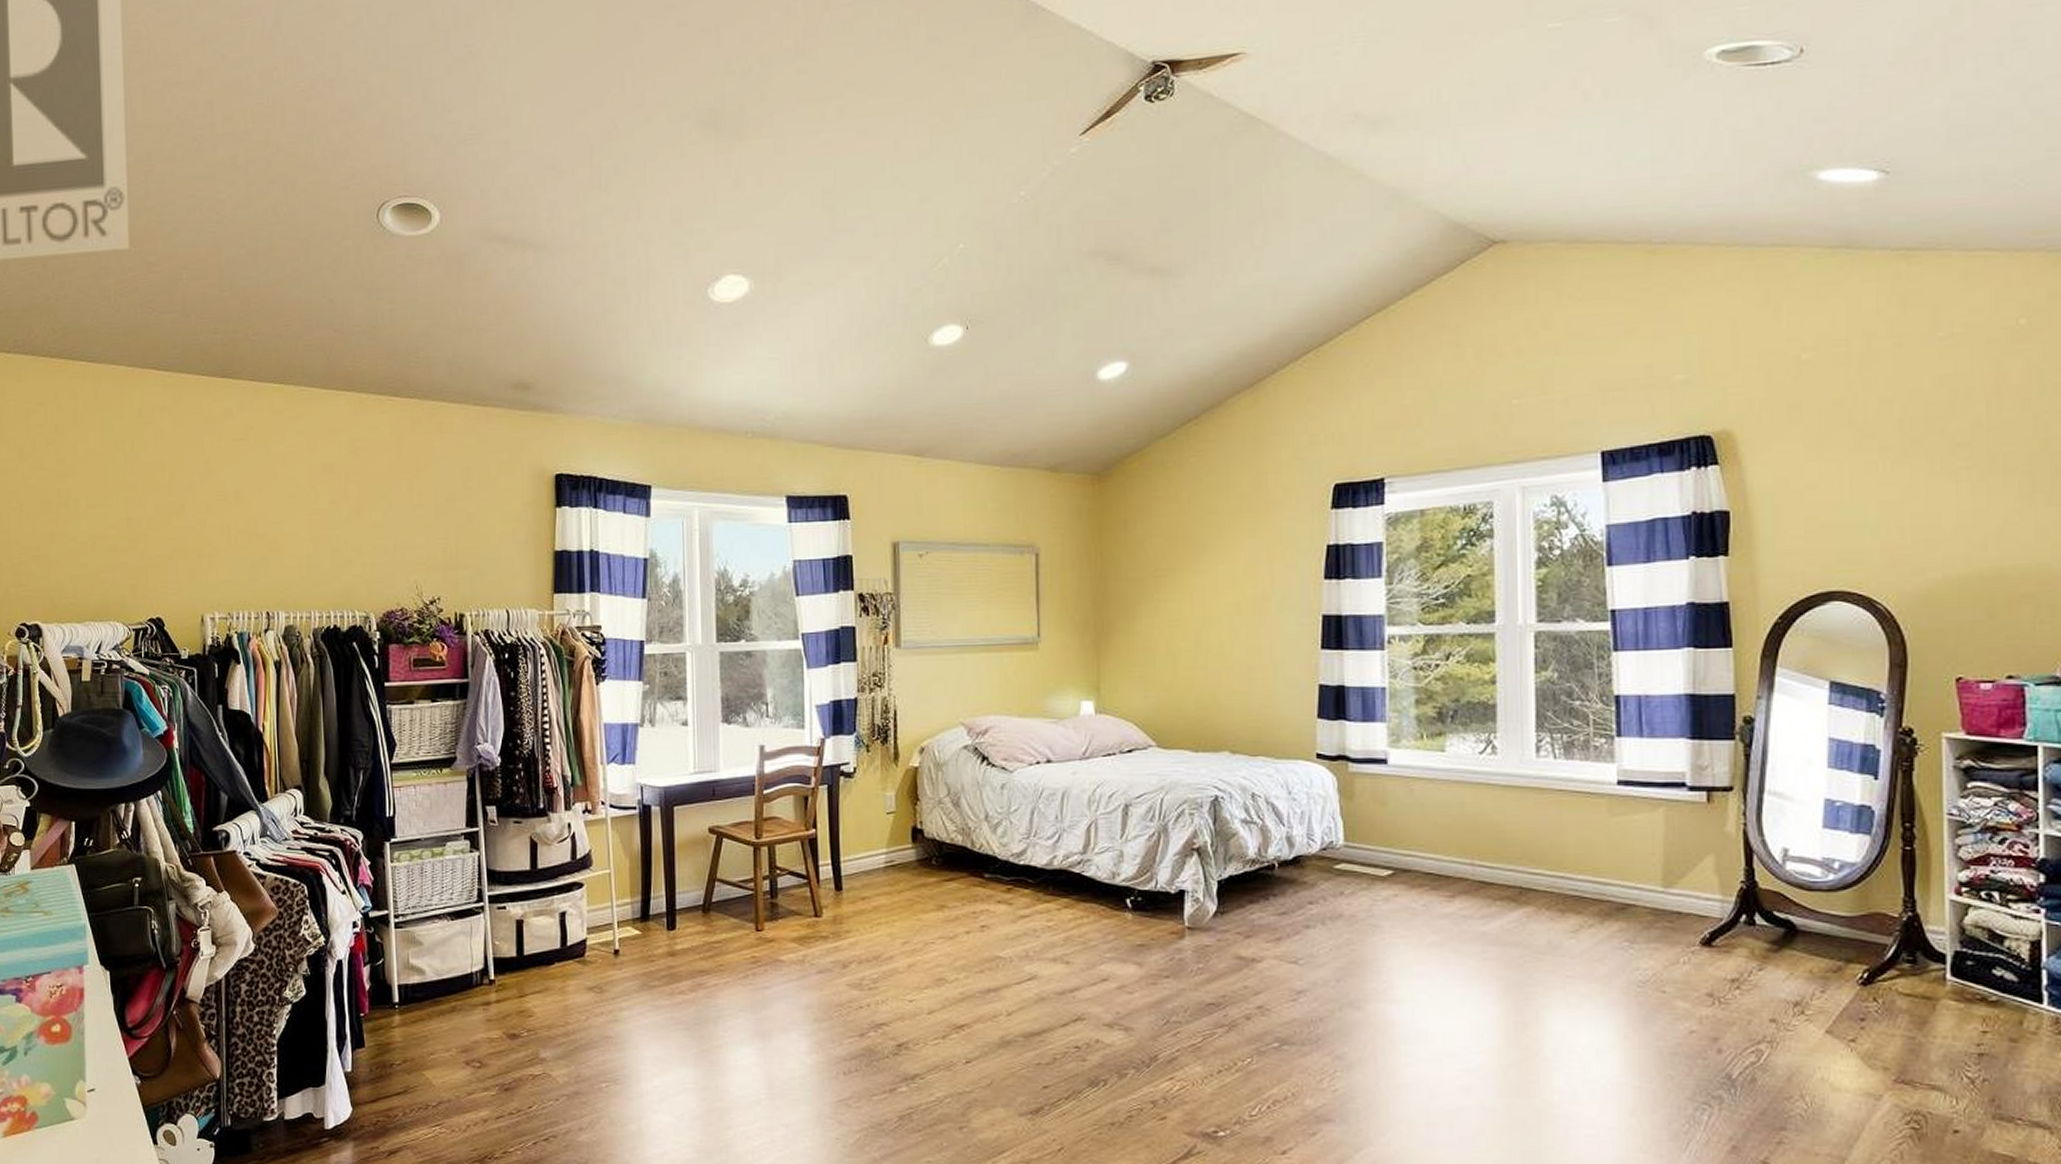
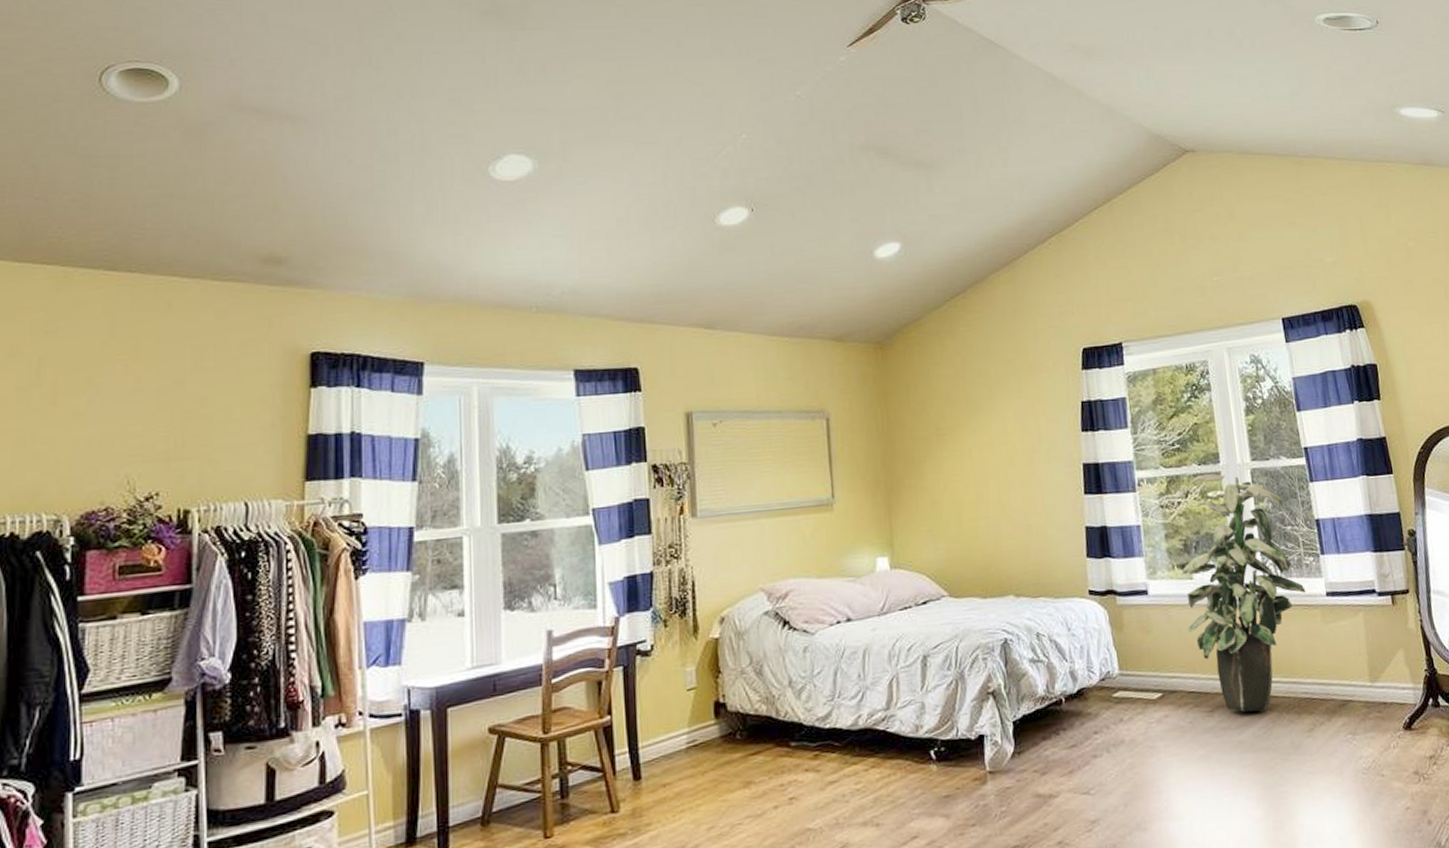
indoor plant: none [1422,635,1590,903] -> present [1173,474,1306,712]

